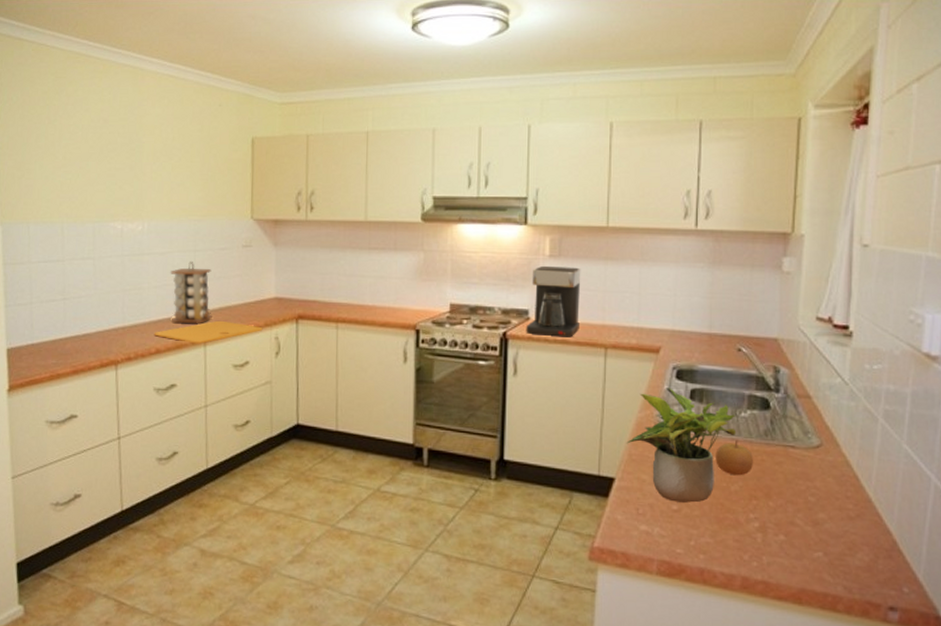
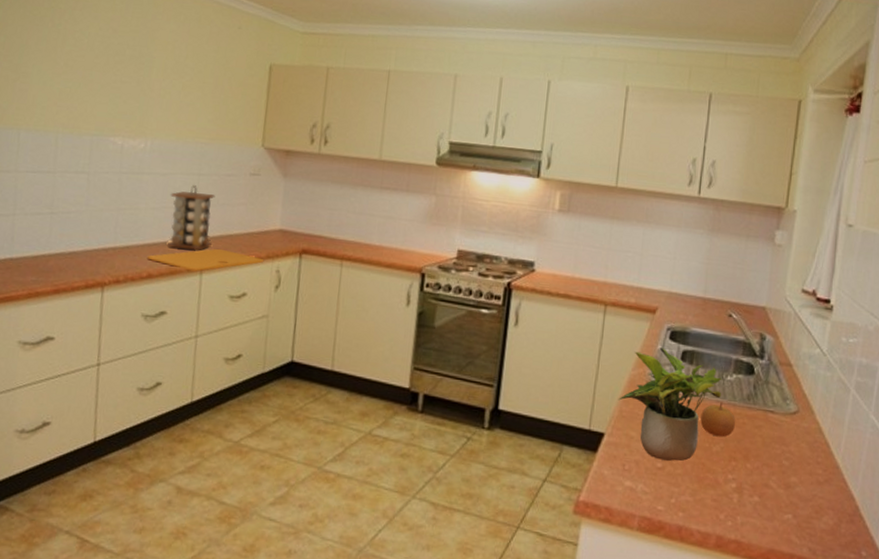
coffee maker: present [526,265,581,337] -> none [530,219,588,292]

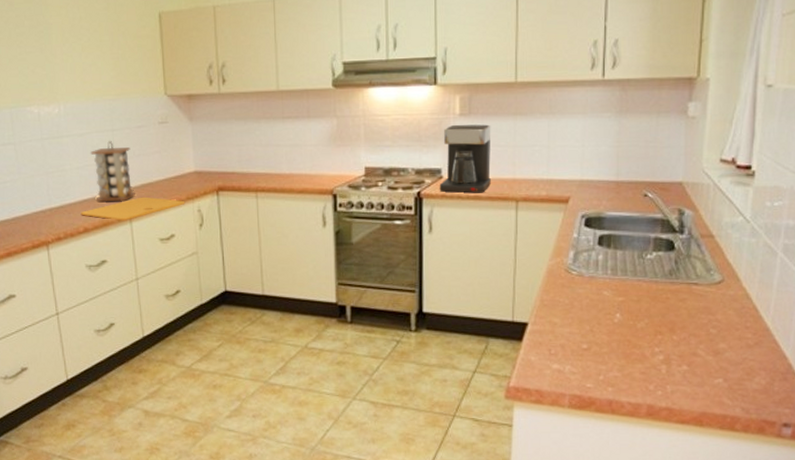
coffee maker: none [530,219,588,292] -> present [439,124,491,193]
potted plant: present [618,347,722,461] -> none [538,235,642,341]
fruit: present [700,402,736,437] -> none [623,280,659,314]

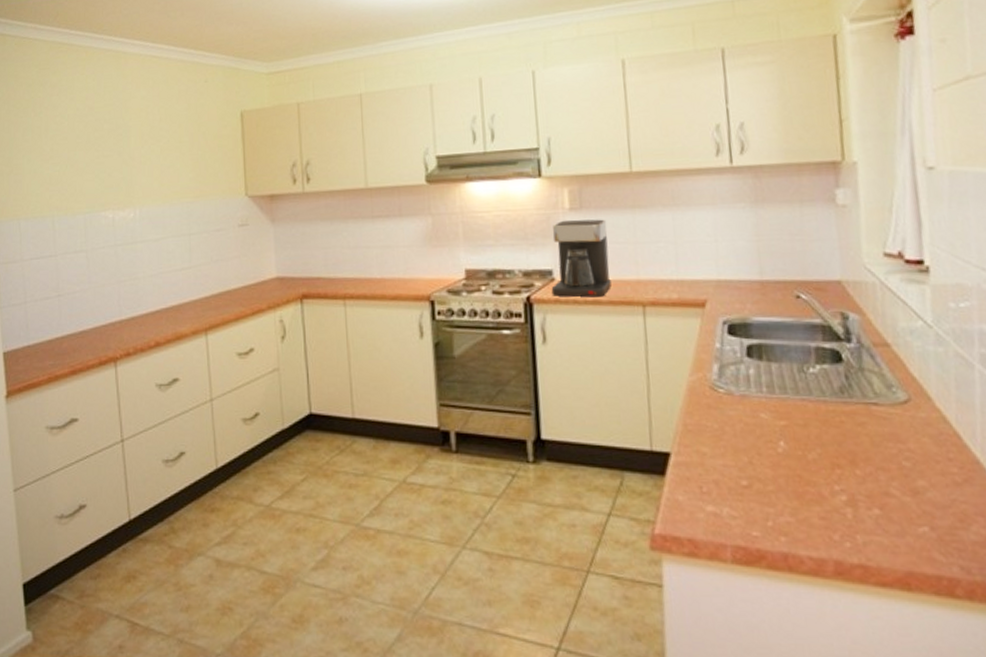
cutting board: present [80,196,185,221] -> none [152,306,266,334]
spice rack: present [91,140,135,202] -> none [166,245,212,313]

